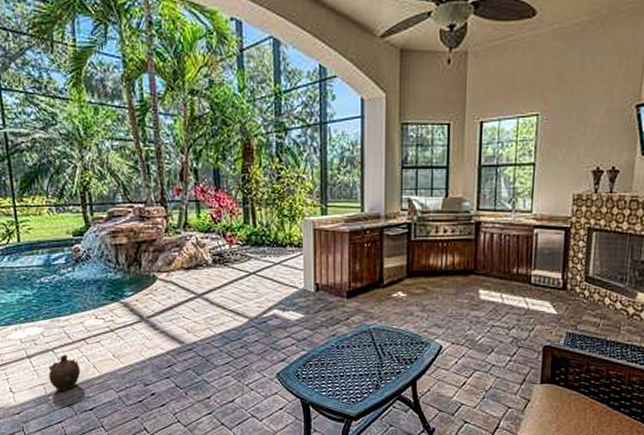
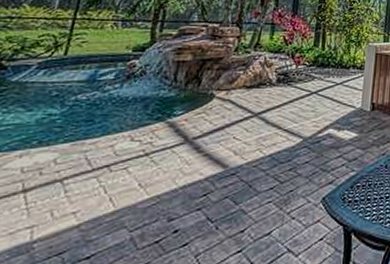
ceramic jug: present [49,354,81,392] -> none [42,185,92,236]

